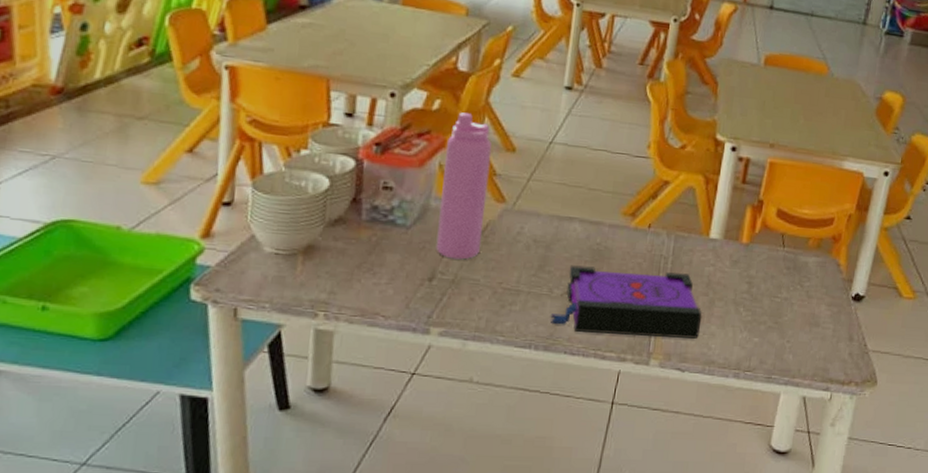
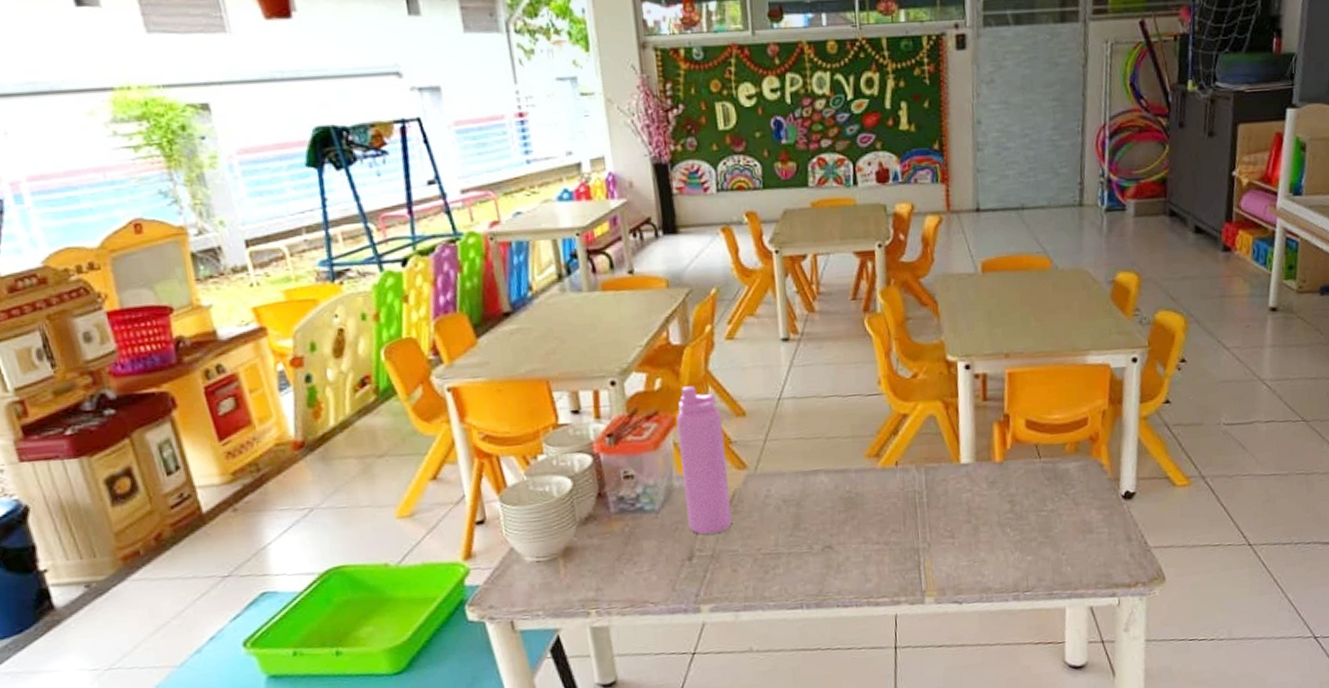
board game: present [550,265,702,339] -> none [815,504,970,583]

